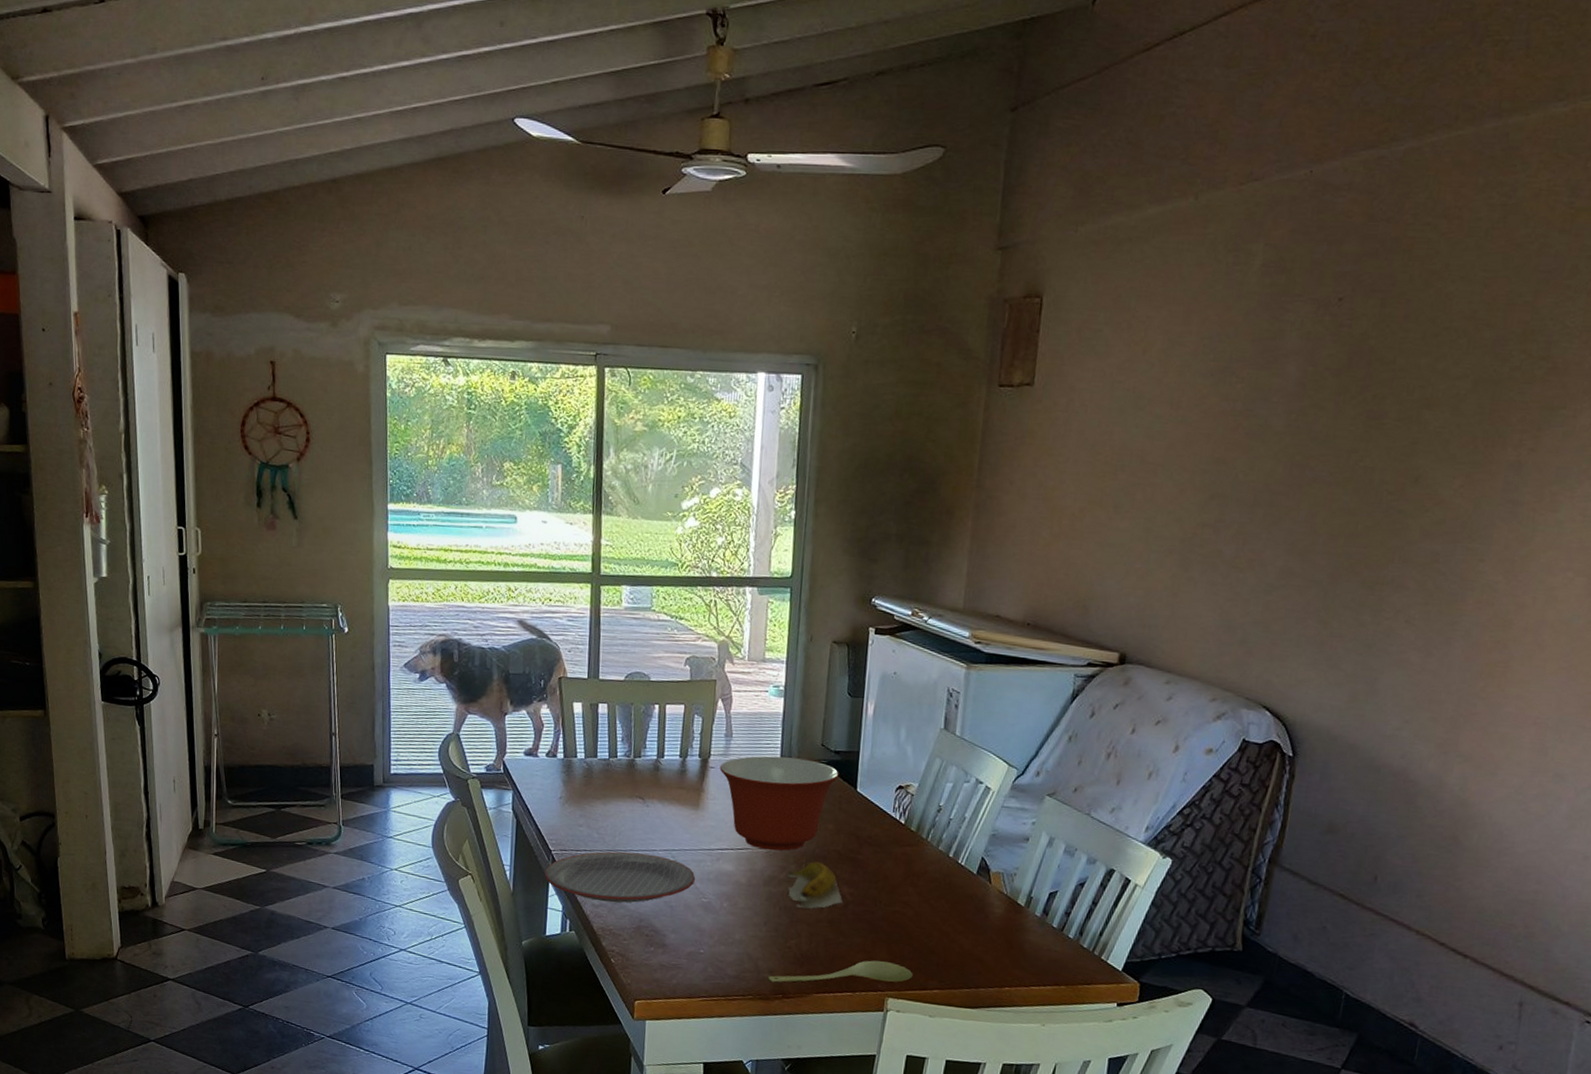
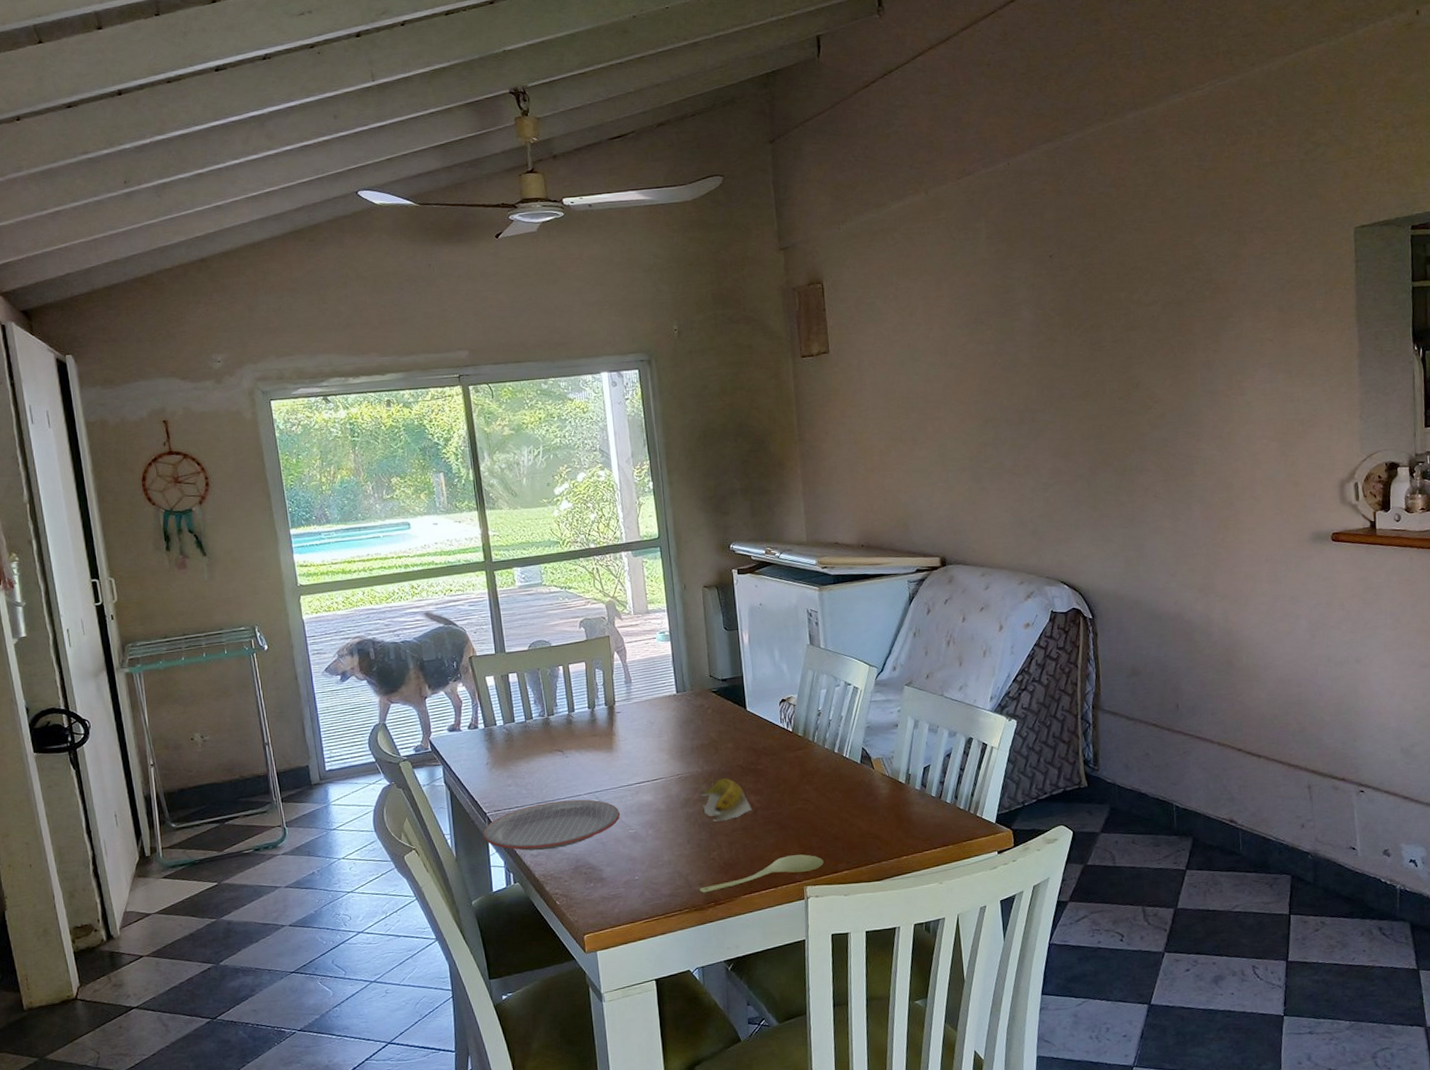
mixing bowl: present [719,756,839,851] -> none [625,691,729,777]

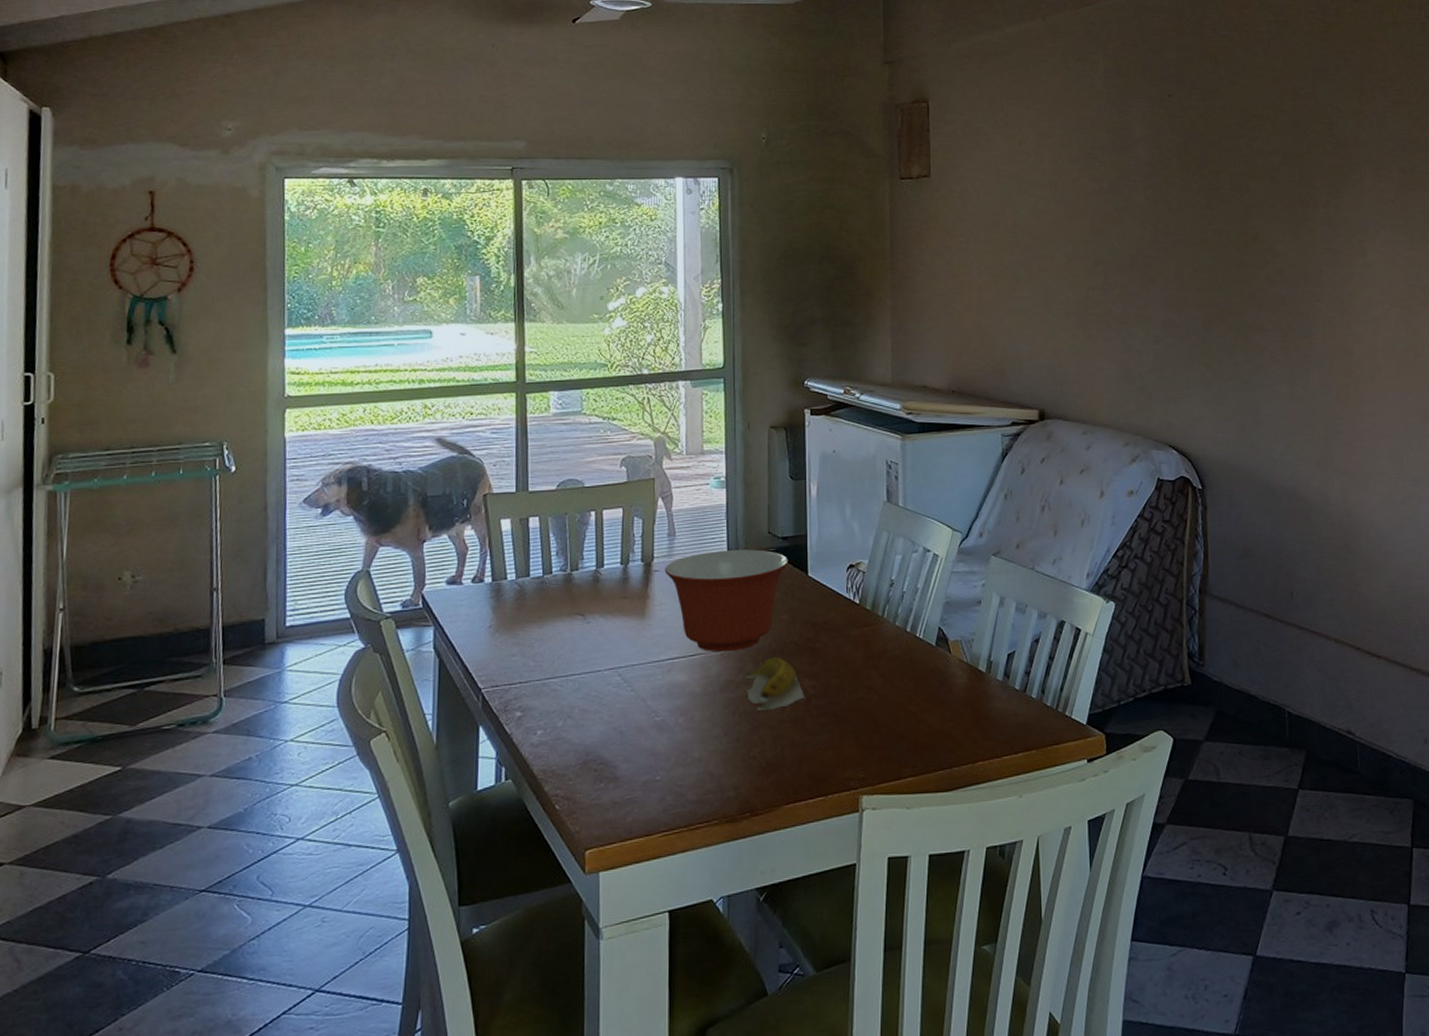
plate: present [483,799,621,851] -> none [474,676,646,740]
mixing bowl: none [625,691,729,777] -> present [664,549,789,653]
spoon: present [699,854,824,893] -> none [733,755,885,801]

